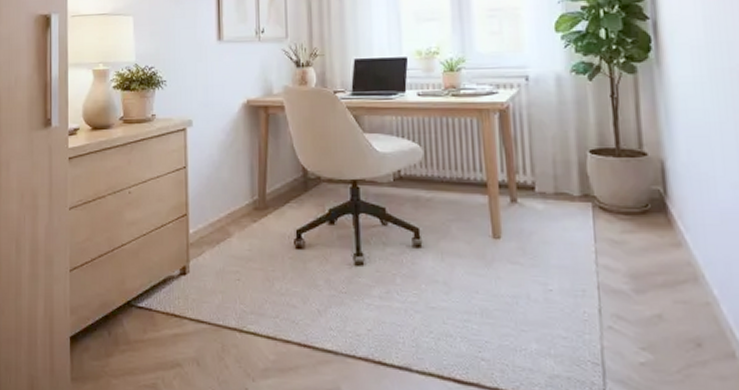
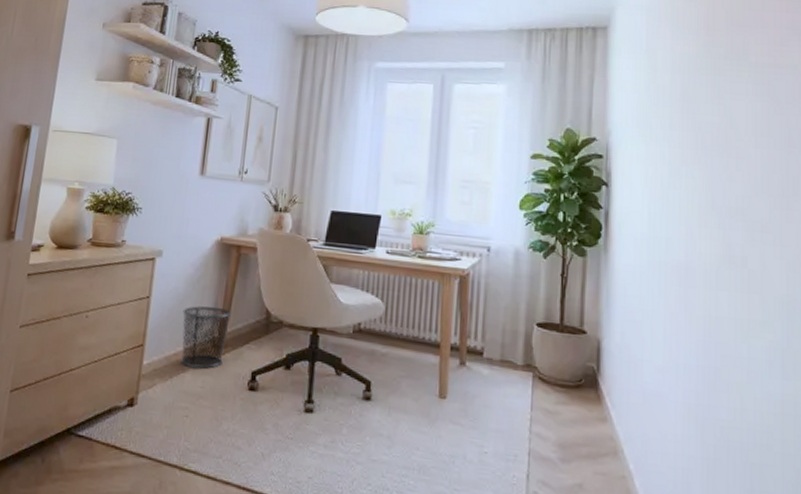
waste bin: none [220,169,269,232] -> present [181,306,232,369]

